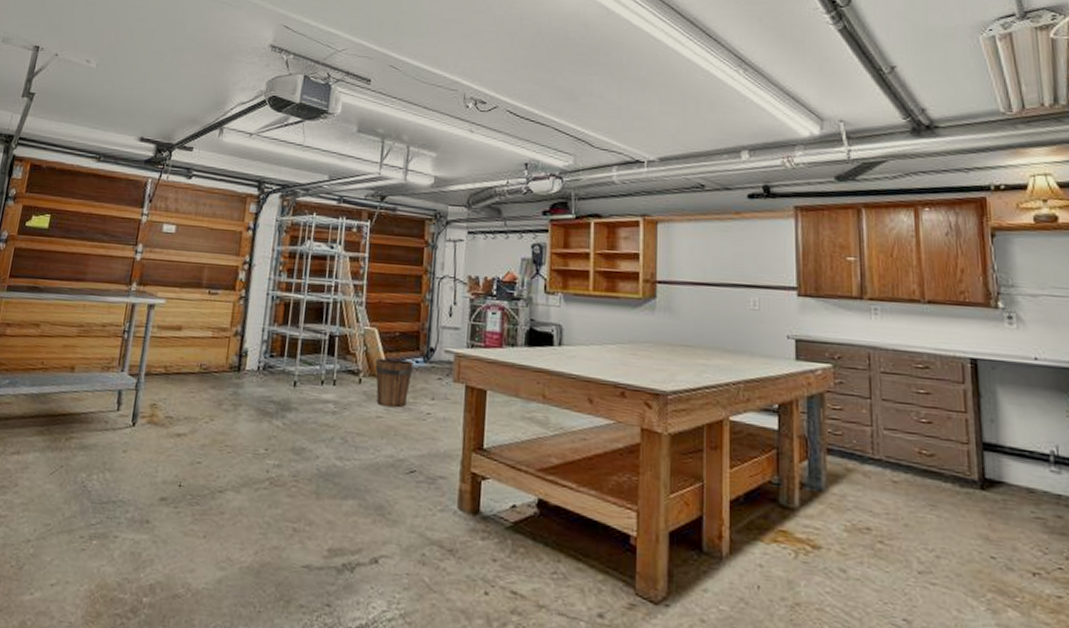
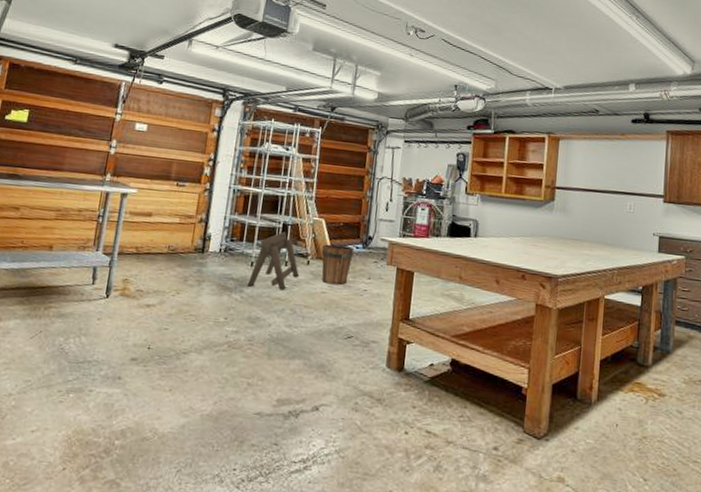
sawhorse: none [289,344,349,415] -> present [247,231,299,290]

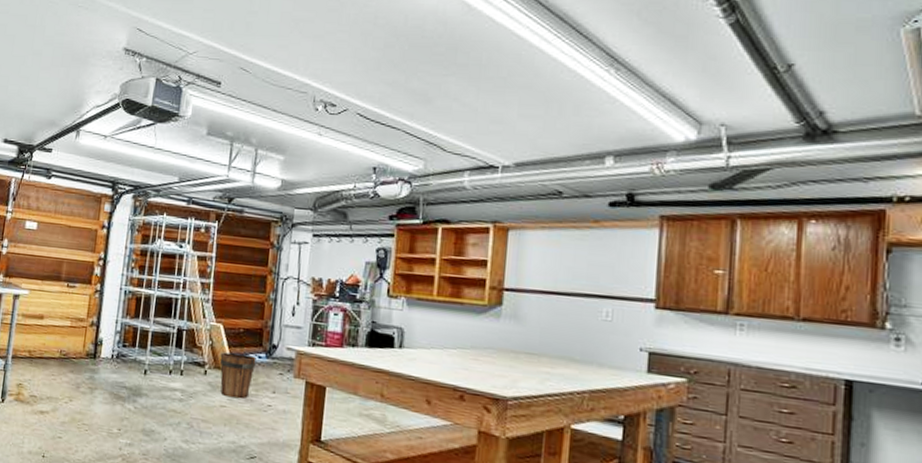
sawhorse: present [247,231,299,290] -> none [140,337,195,402]

